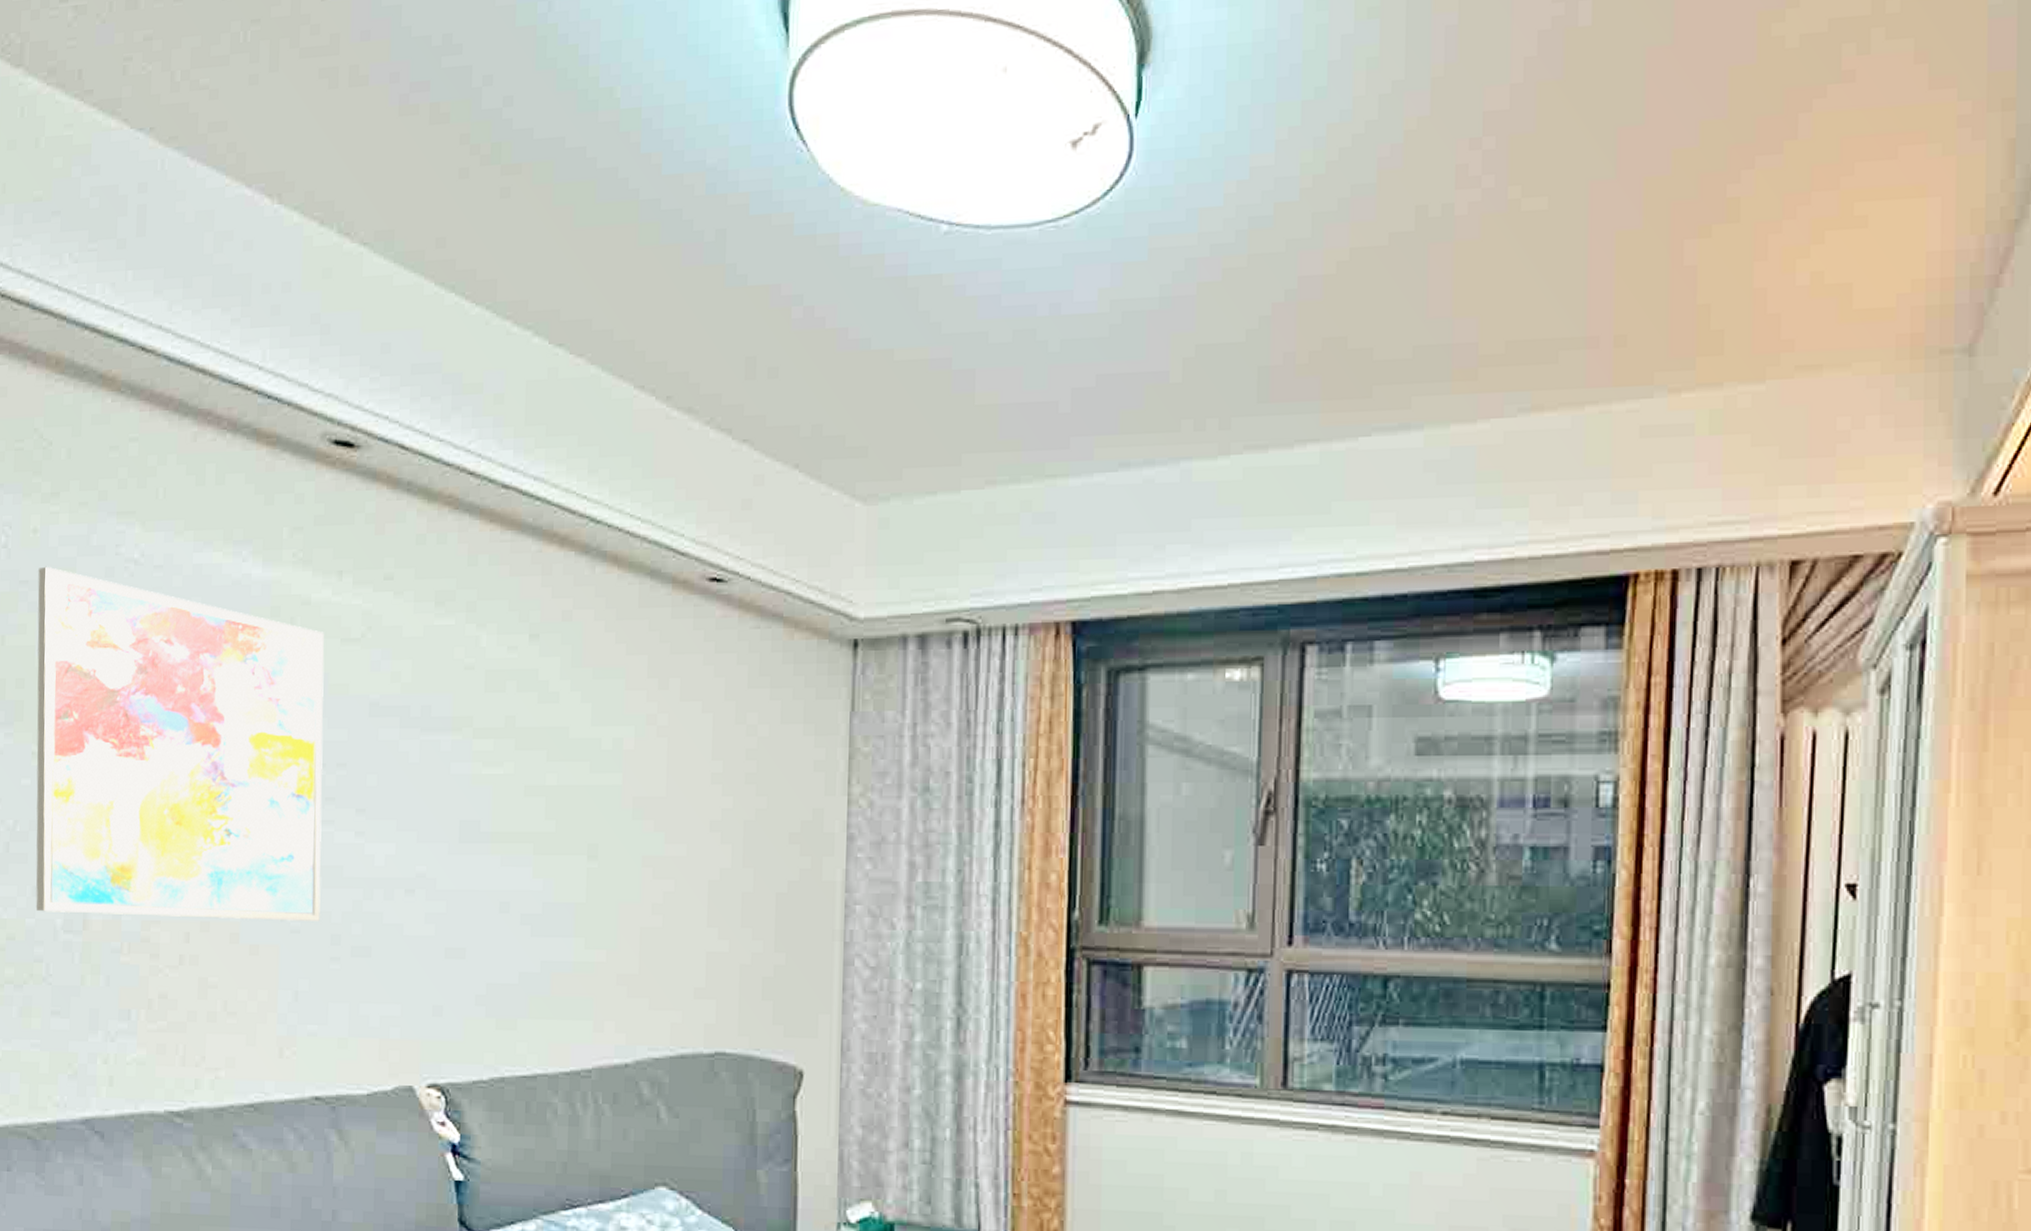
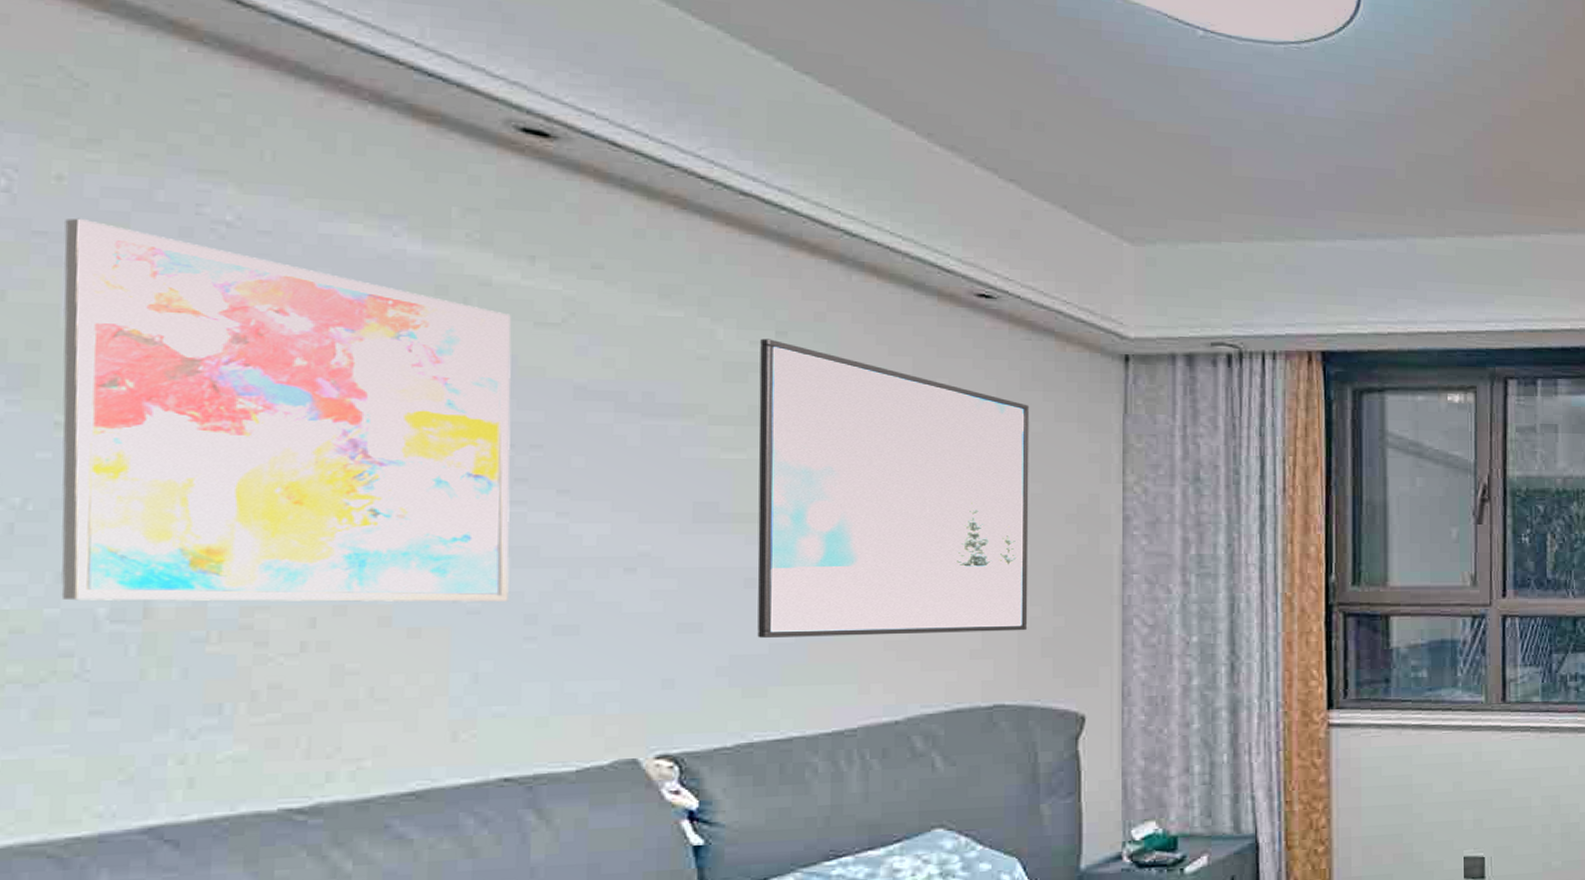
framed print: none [509,643,757,969] -> present [757,338,1030,638]

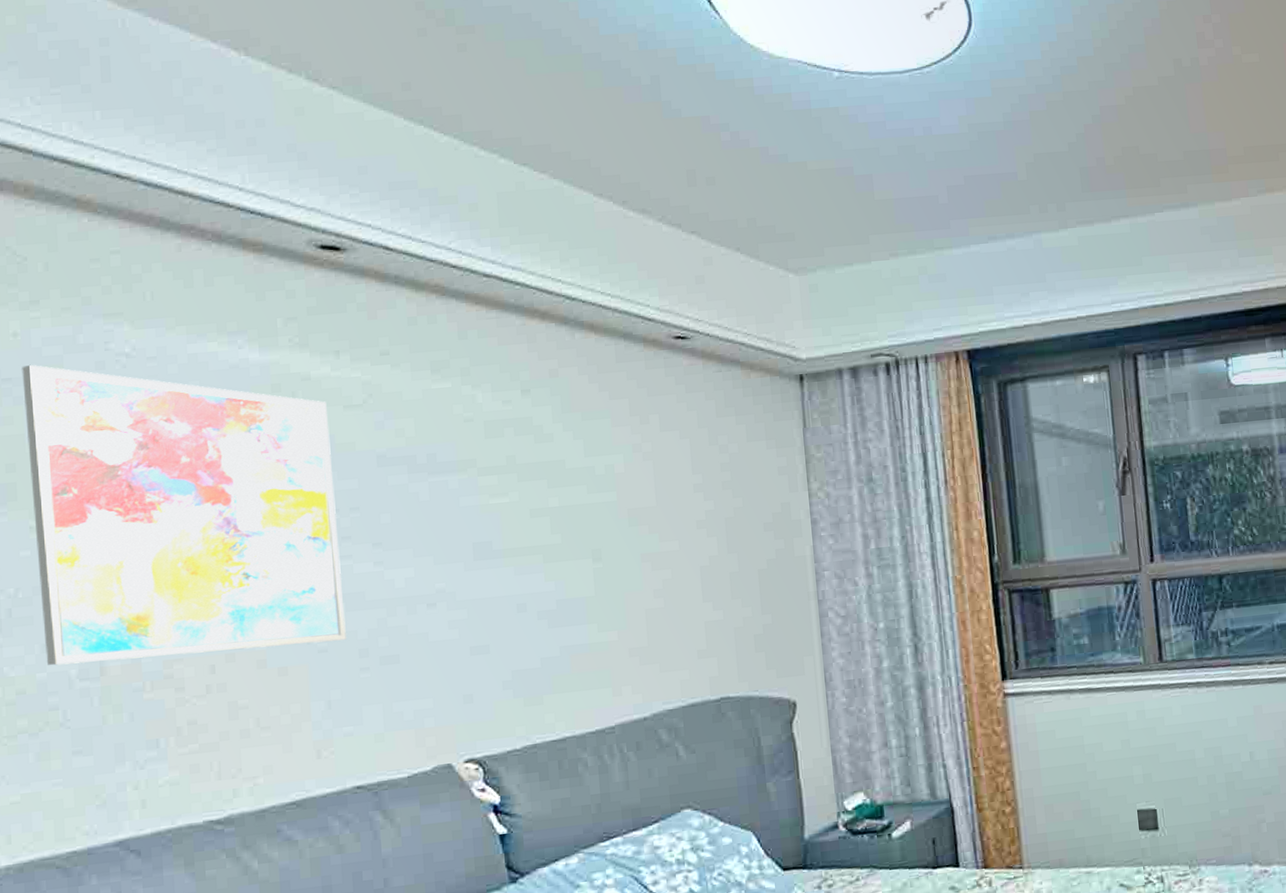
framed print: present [757,338,1030,638] -> none [510,397,742,654]

